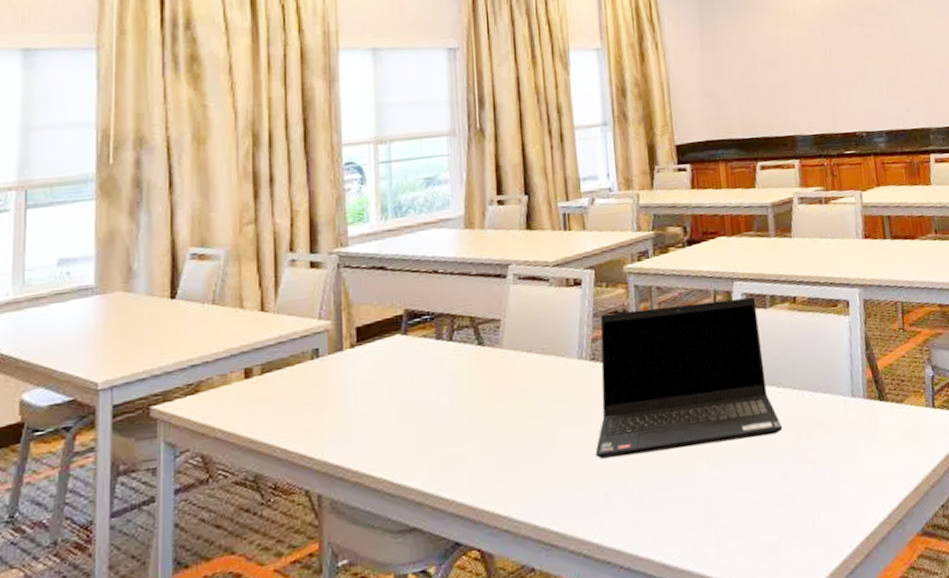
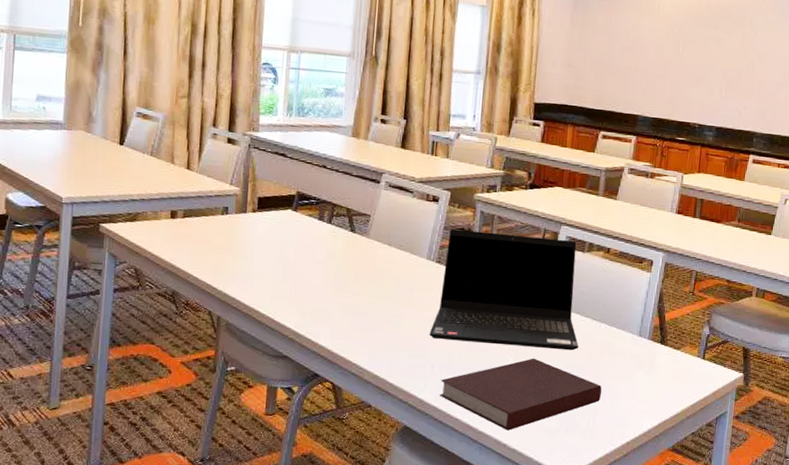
notebook: none [620,454,823,560] -> present [439,358,602,431]

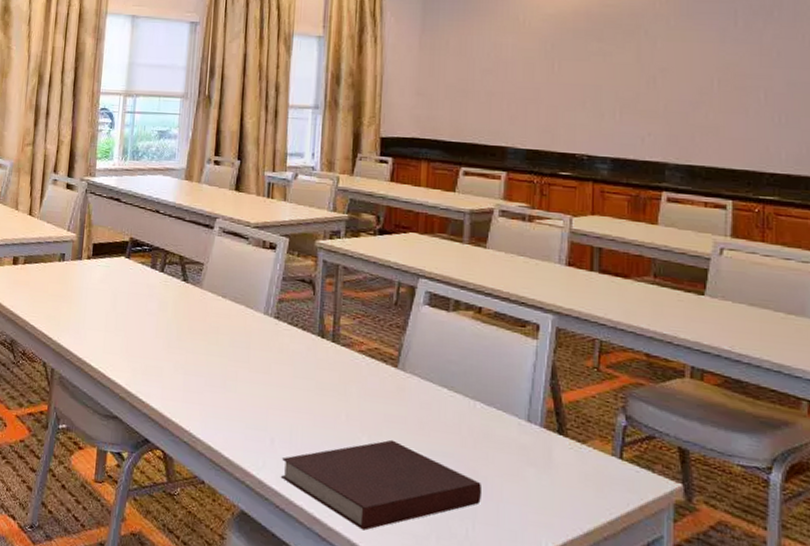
laptop computer: present [429,229,579,351] -> none [268,280,448,434]

